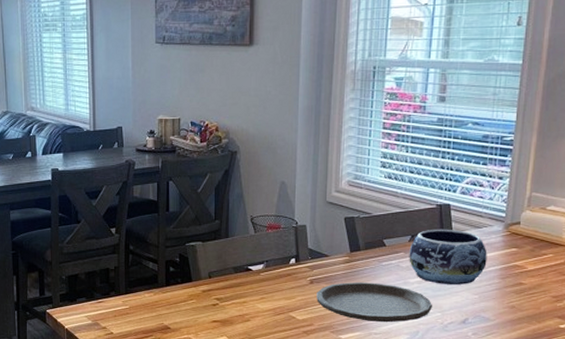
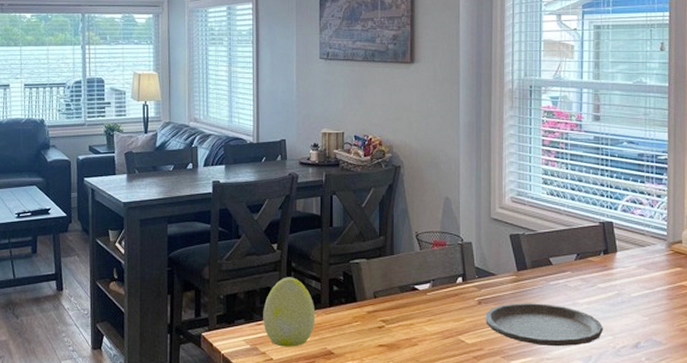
decorative egg: none [103,259,153,323] -> present [263,277,316,347]
decorative bowl: present [409,229,487,284] -> none [576,247,653,306]

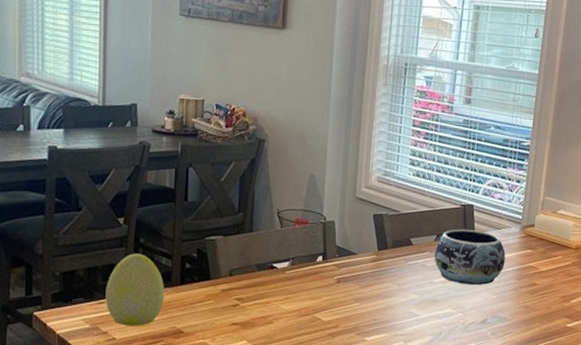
plate: present [485,303,603,347] -> none [343,282,455,324]
decorative bowl: none [576,247,653,306] -> present [434,229,506,285]

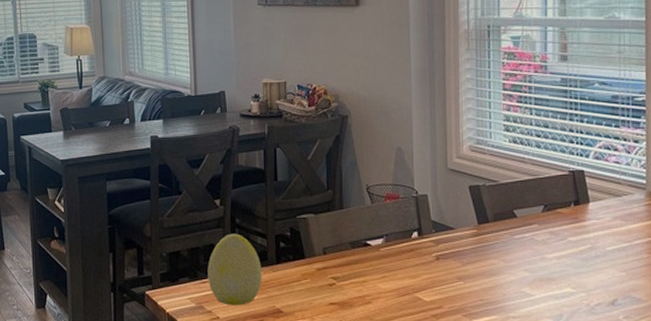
decorative bowl: present [434,229,506,285] -> none [543,197,632,260]

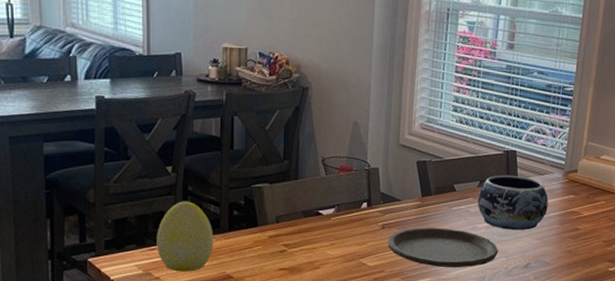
plate: none [444,258,575,305] -> present [388,227,498,268]
decorative bowl: none [543,197,632,260] -> present [477,175,548,230]

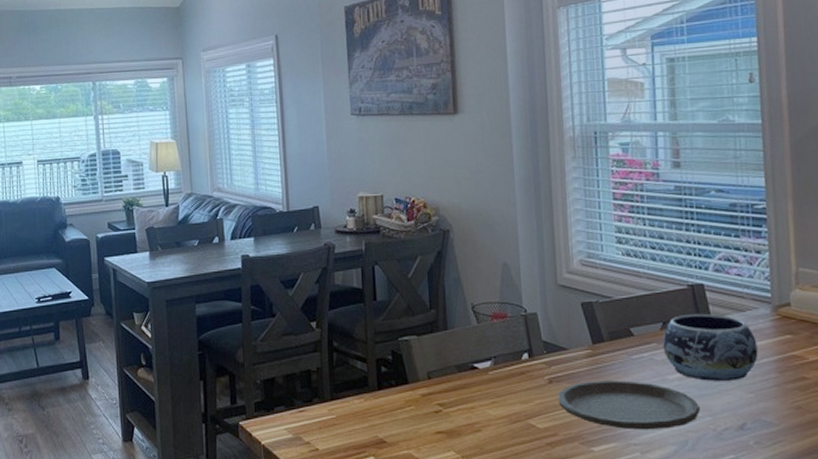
decorative egg: present [156,201,214,272] -> none [304,358,364,436]

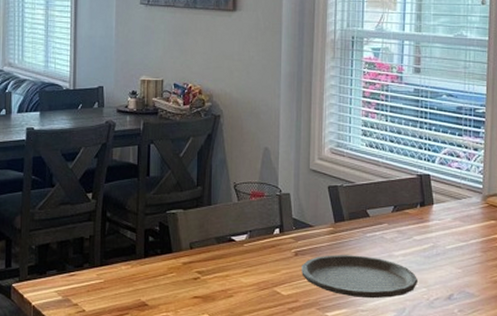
decorative bowl: present [662,313,758,381] -> none [392,199,468,258]

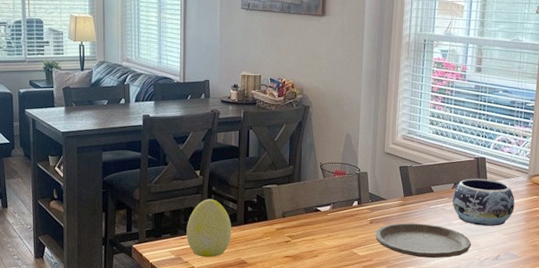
decorative egg: none [76,227,130,299] -> present [186,199,232,257]
decorative bowl: none [392,199,468,258] -> present [452,178,515,226]

